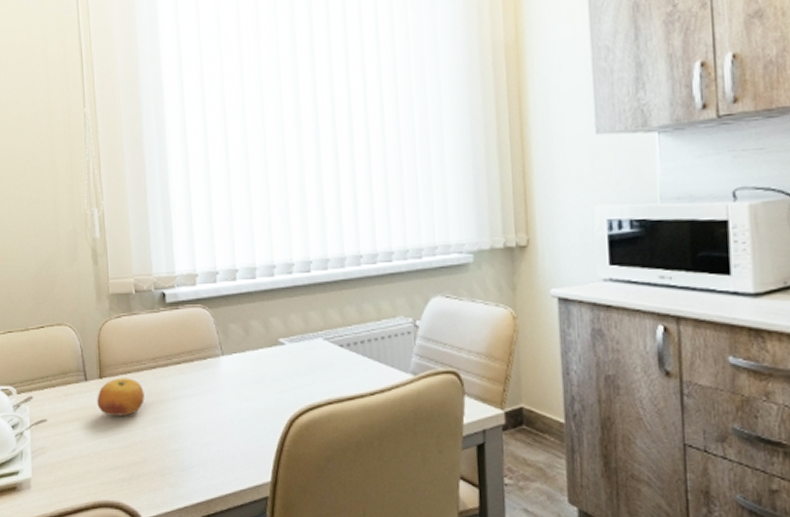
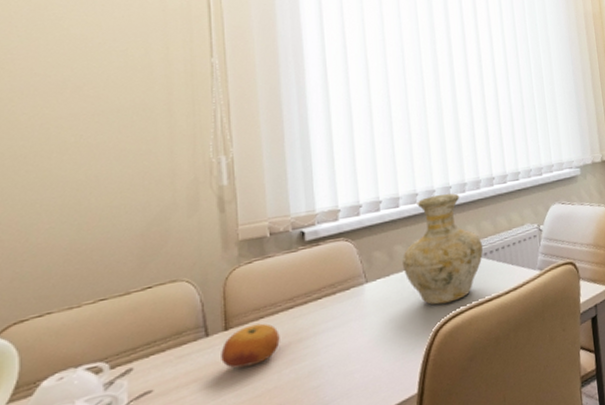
vase: none [257,269,346,392] -> present [402,193,484,305]

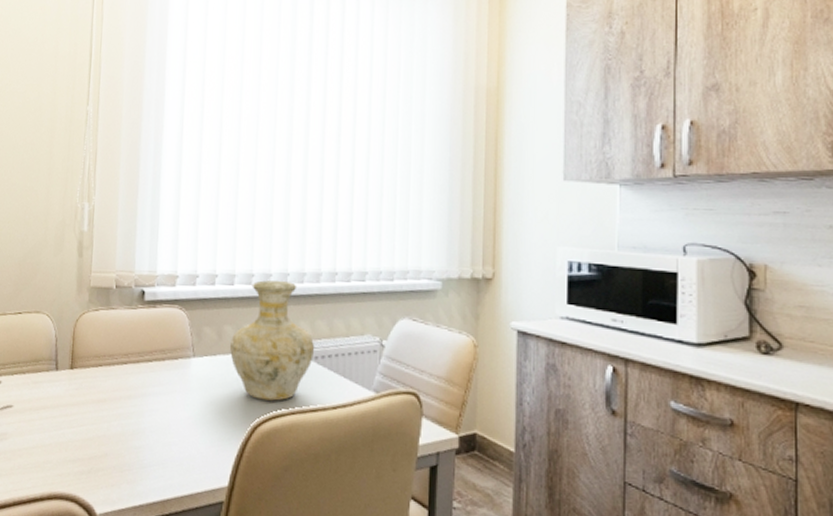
fruit: present [221,323,280,369] -> none [65,370,113,409]

